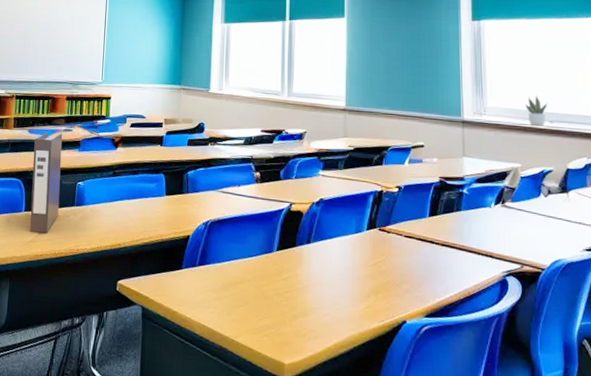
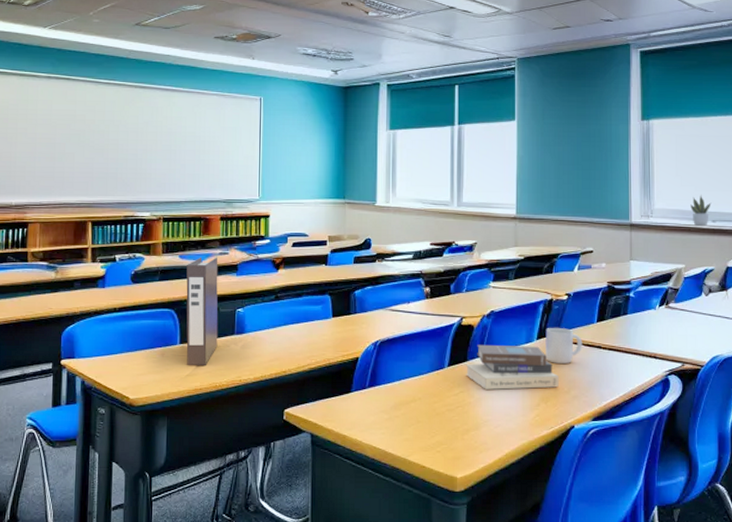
books: none [295,231,391,280] -> present [466,344,560,390]
mug: none [375,219,414,257] -> present [545,327,582,364]

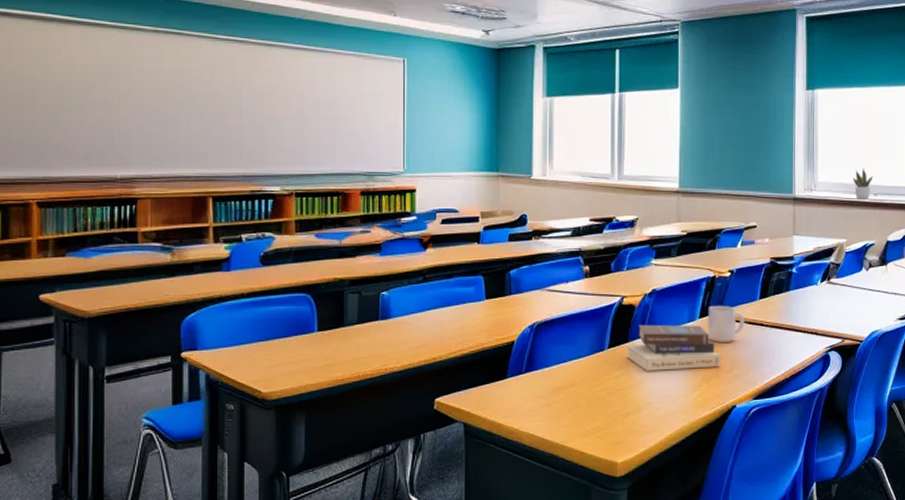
binder: present [186,257,218,365] -> none [324,235,360,354]

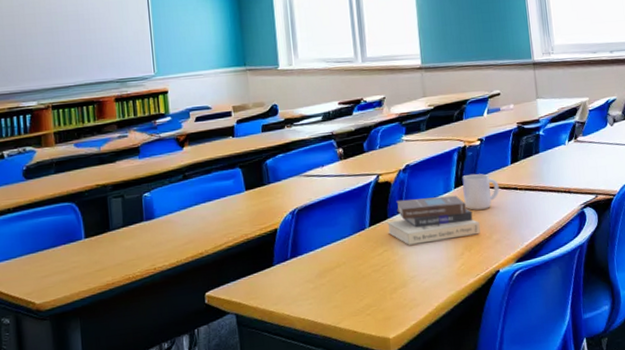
potted plant: present [853,168,874,200] -> none [588,27,608,58]

